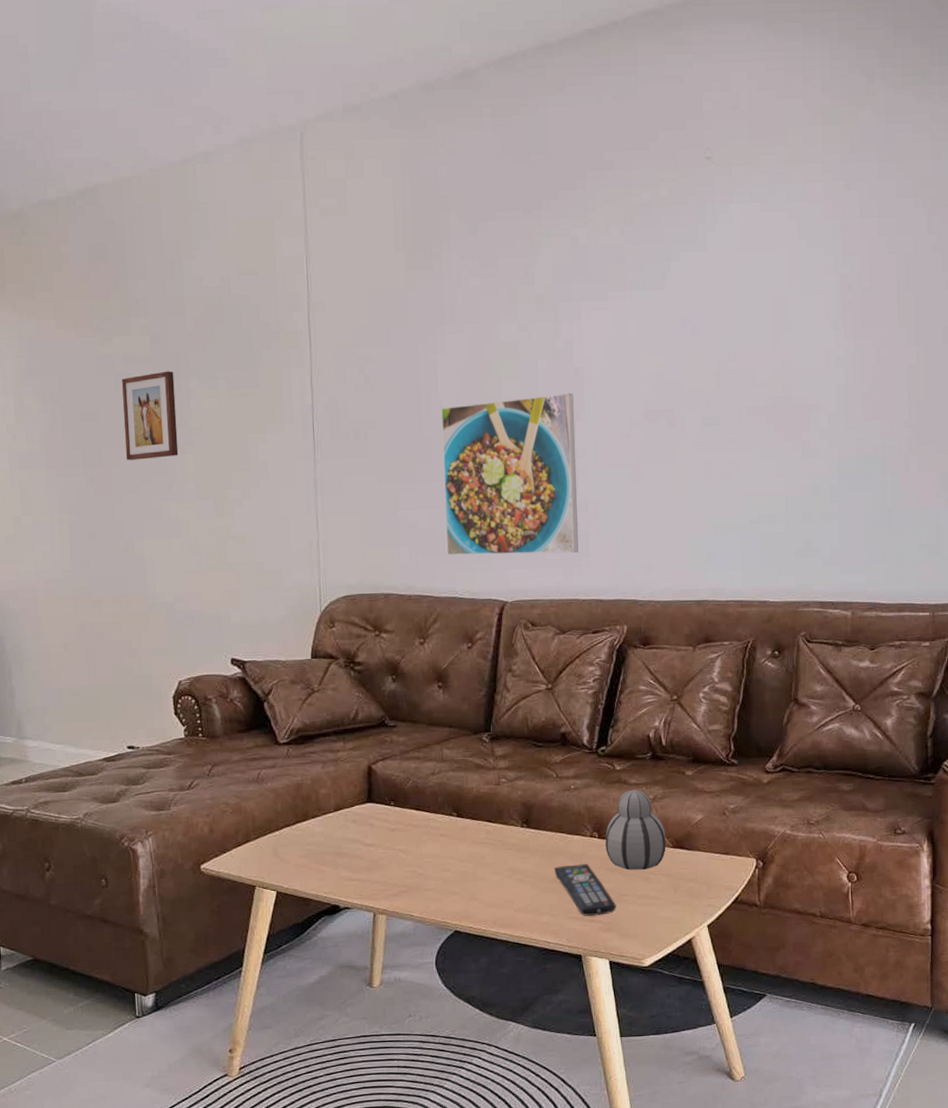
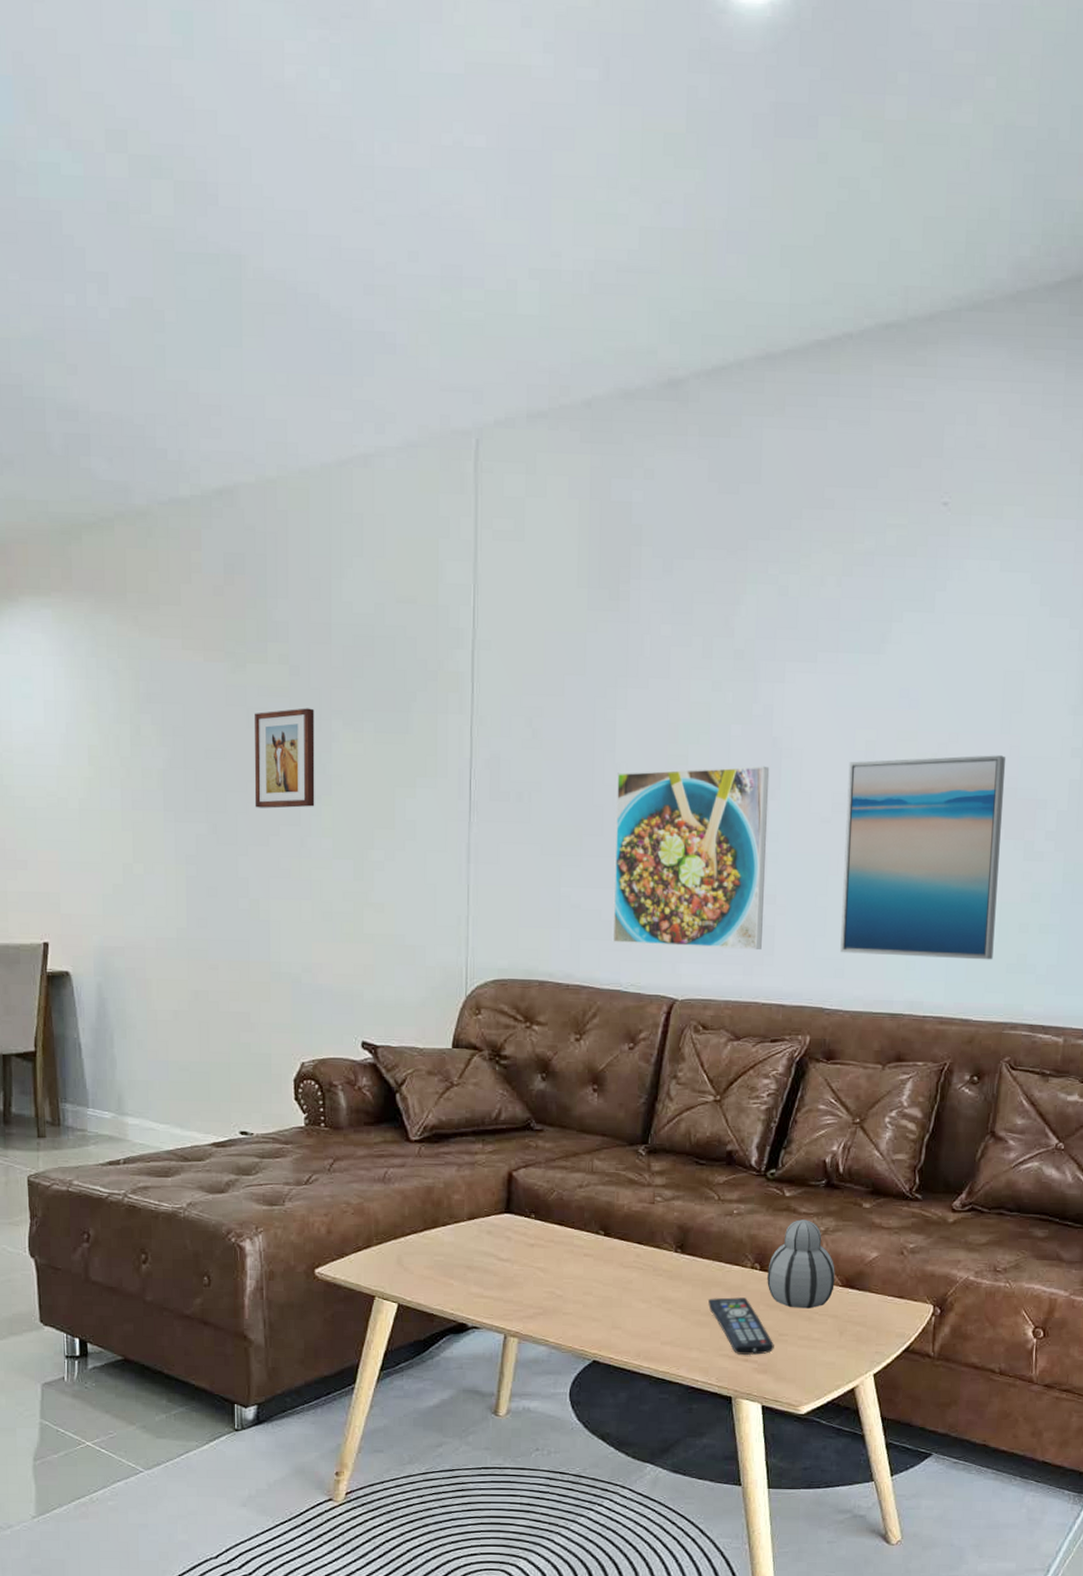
wall art: none [643,369,783,551] -> present [840,755,1006,960]

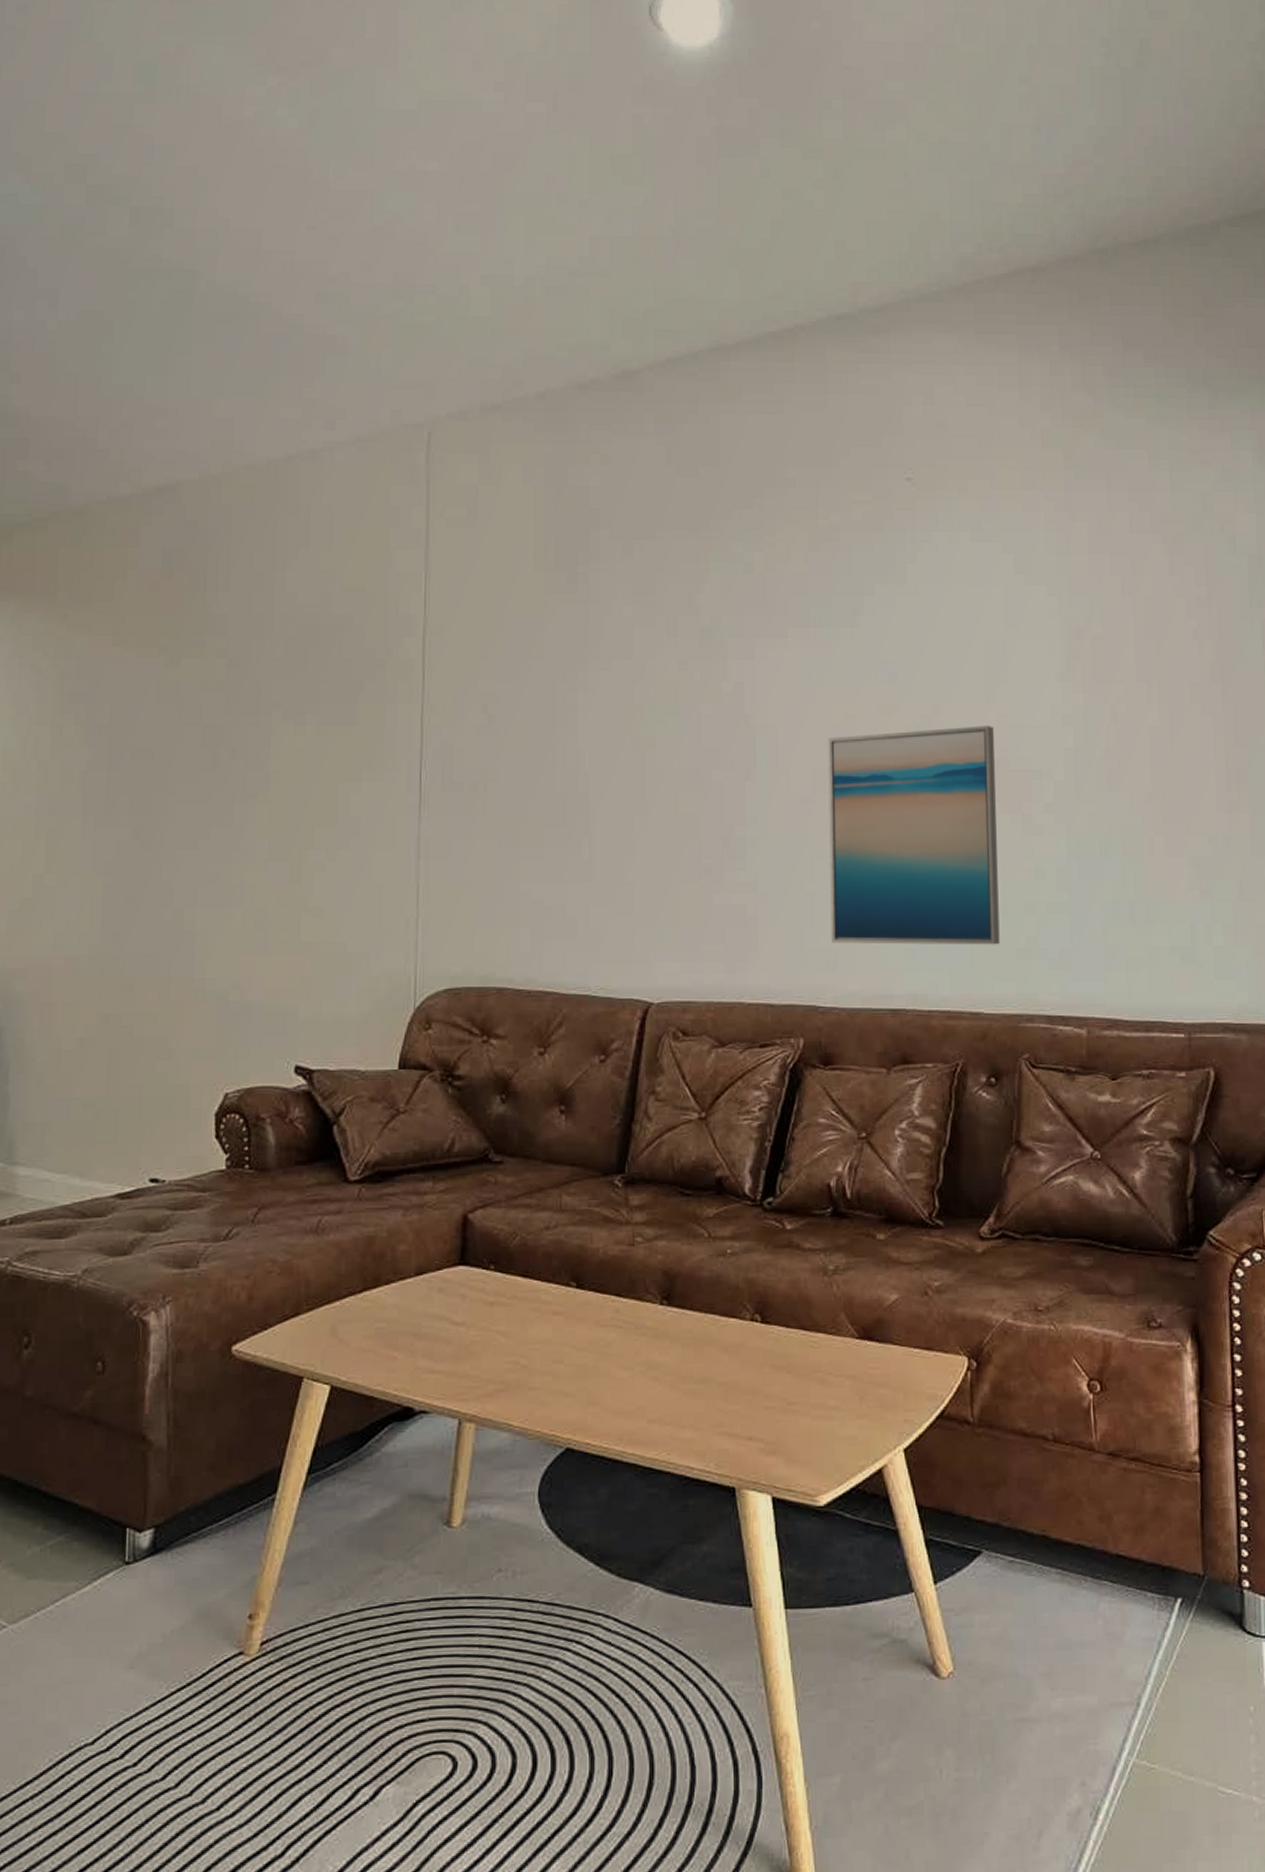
wall art: present [254,708,315,809] -> none [183,702,253,809]
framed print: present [612,766,770,950] -> none [578,745,744,944]
remote control: present [708,1297,774,1356] -> none [702,1358,783,1433]
gourd: present [767,1219,835,1309] -> none [770,1257,850,1369]

